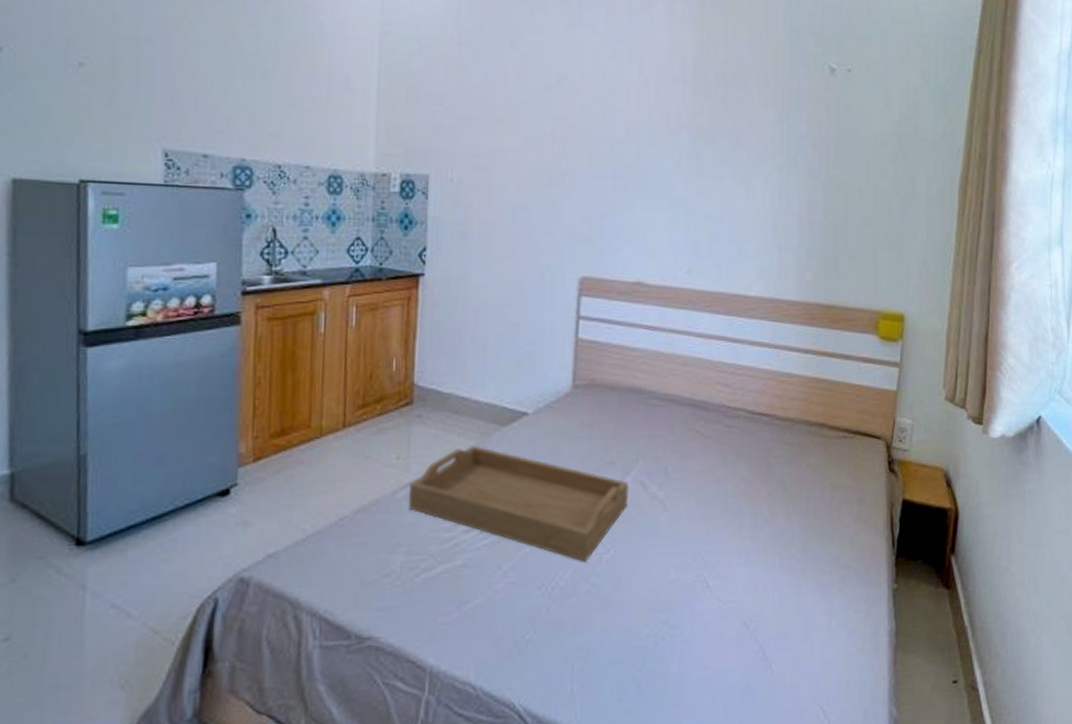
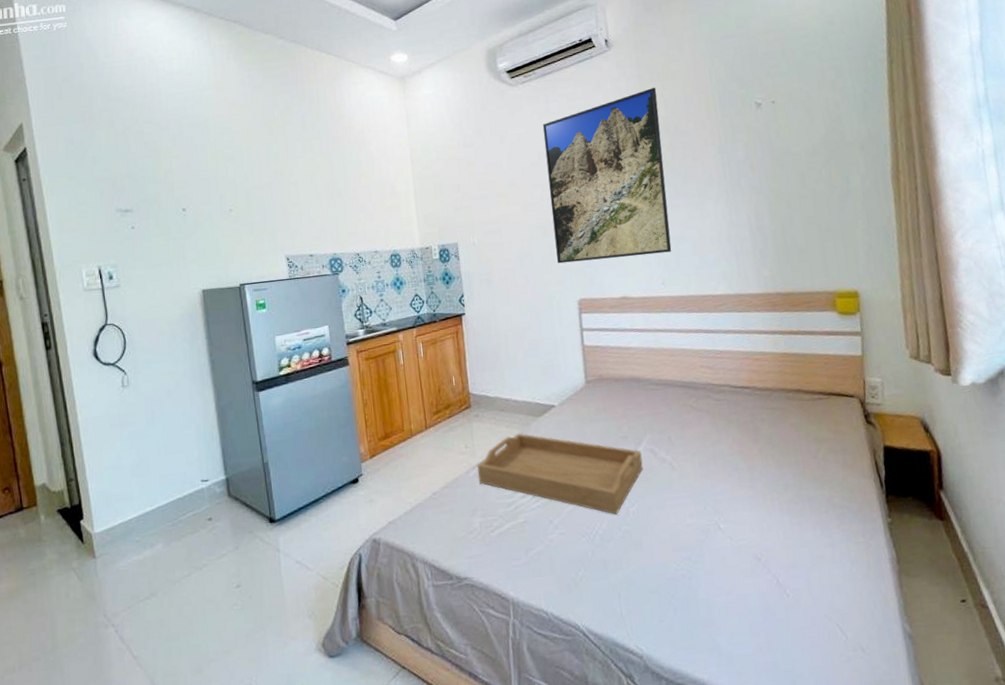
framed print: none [559,20,719,234] -> present [542,88,672,264]

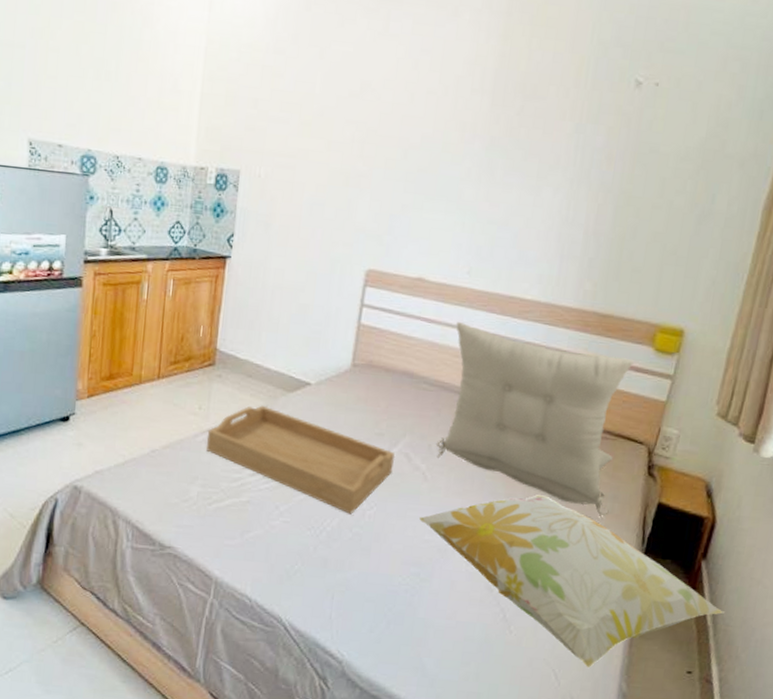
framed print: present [542,88,672,264] -> none [352,31,524,238]
seat cushion: none [664,326,843,472] -> present [436,322,634,519]
decorative pillow: none [677,461,977,615] -> present [419,495,725,667]

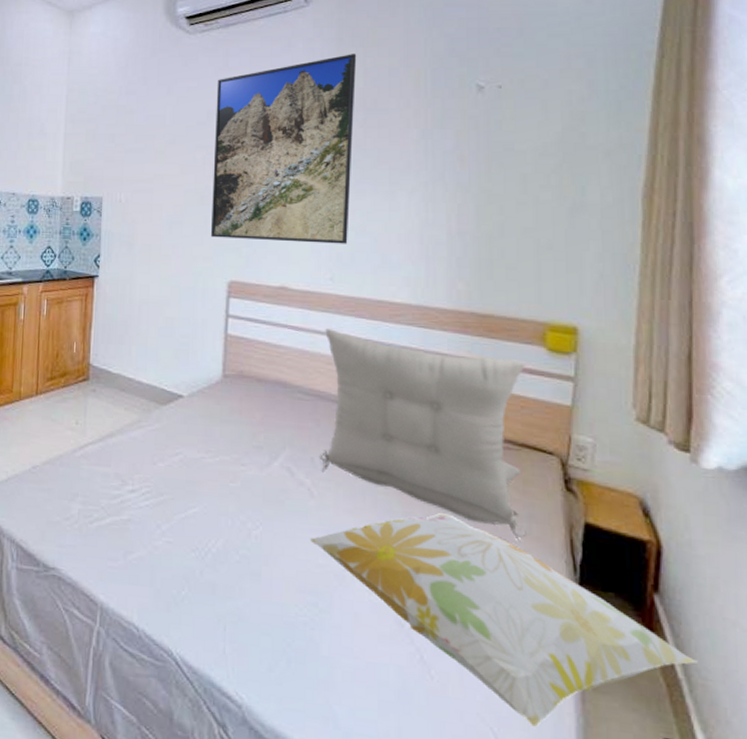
serving tray: present [207,405,396,514] -> none [85,419,277,535]
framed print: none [352,31,524,238] -> present [210,54,357,244]

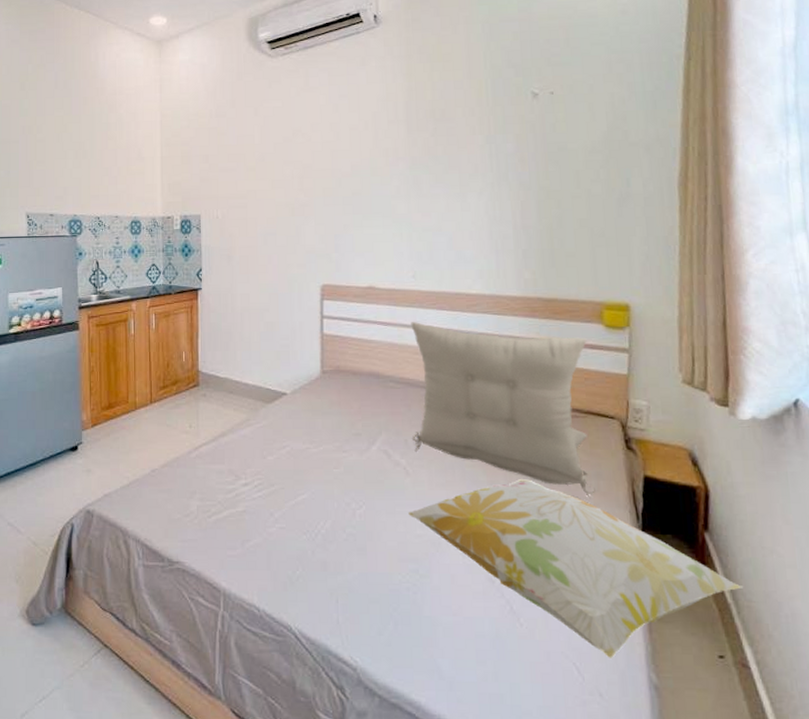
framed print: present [210,54,357,244] -> none [299,69,426,246]

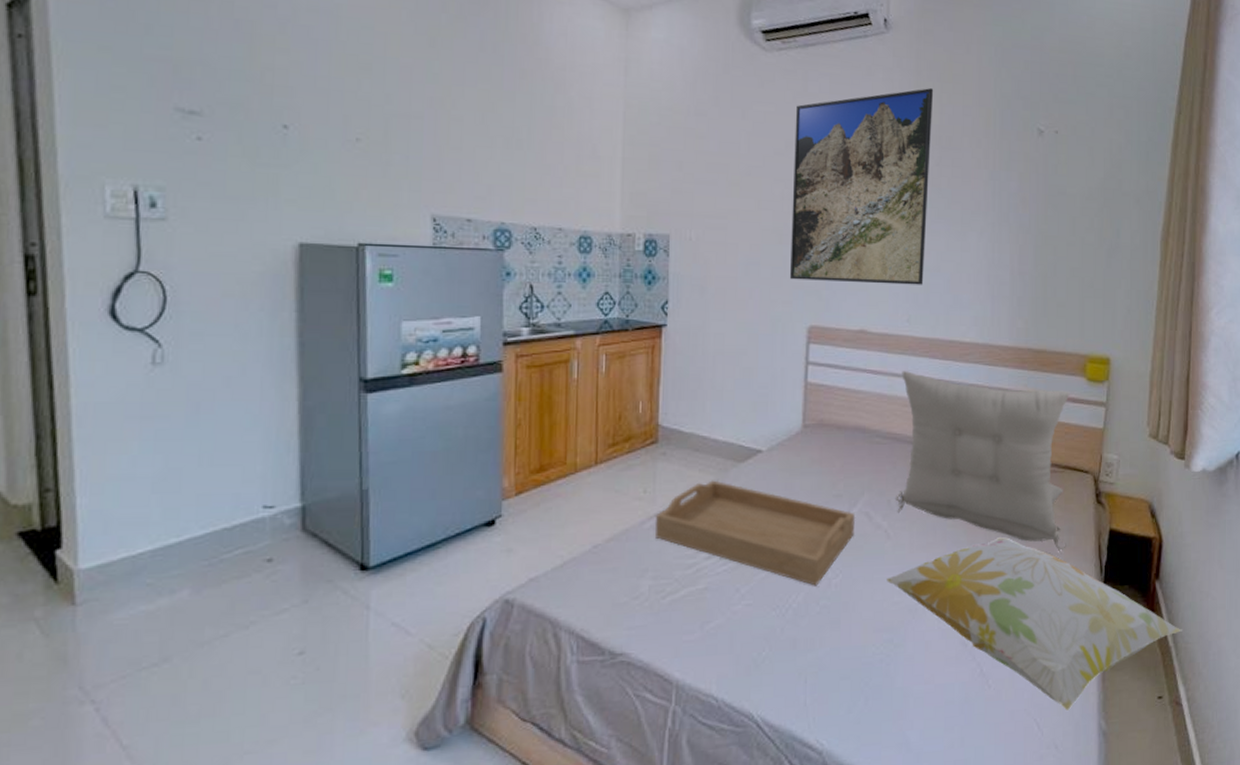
serving tray: none [199,418,375,515] -> present [655,480,856,586]
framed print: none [299,69,426,246] -> present [789,88,934,285]

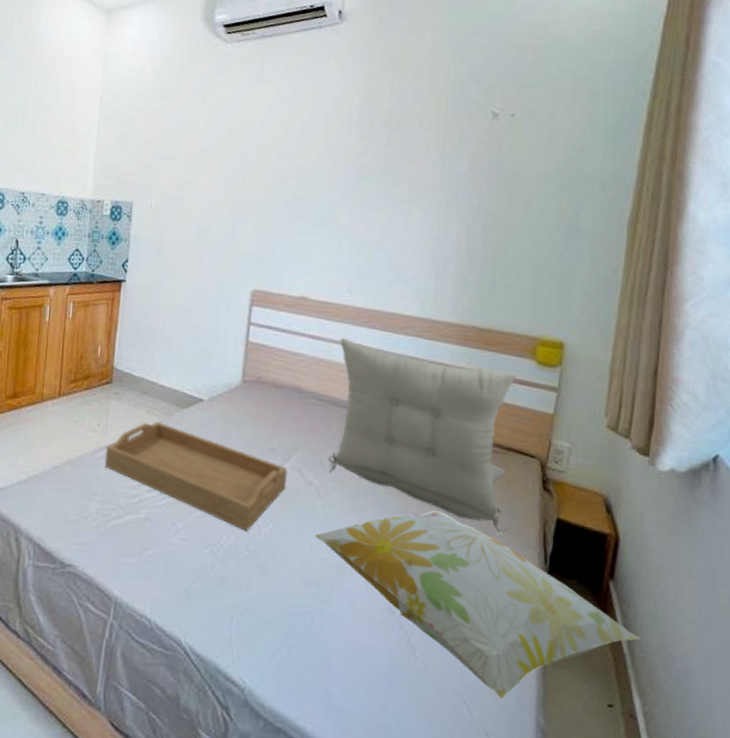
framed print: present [789,88,934,285] -> none [237,73,385,258]

